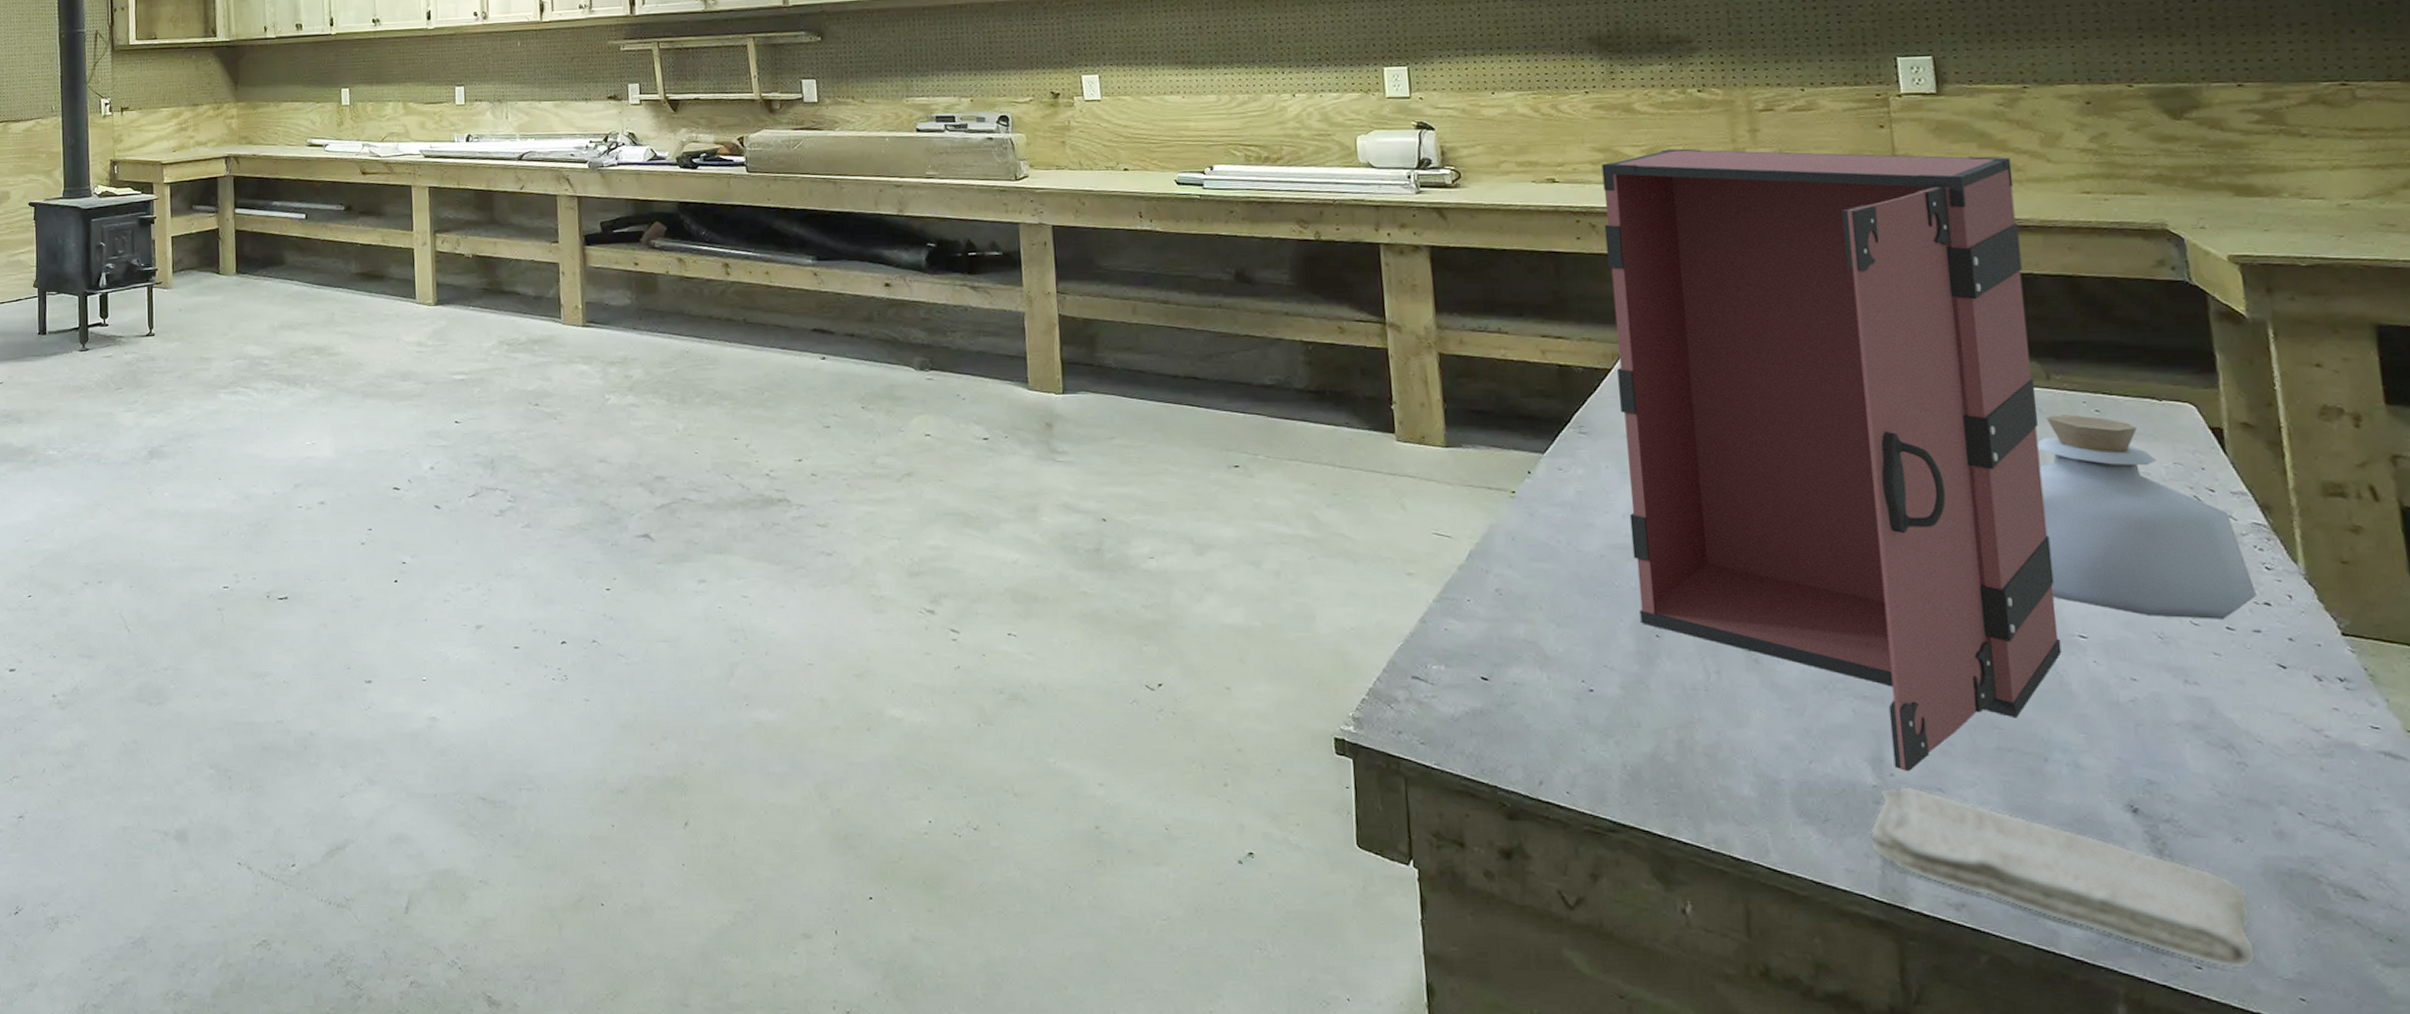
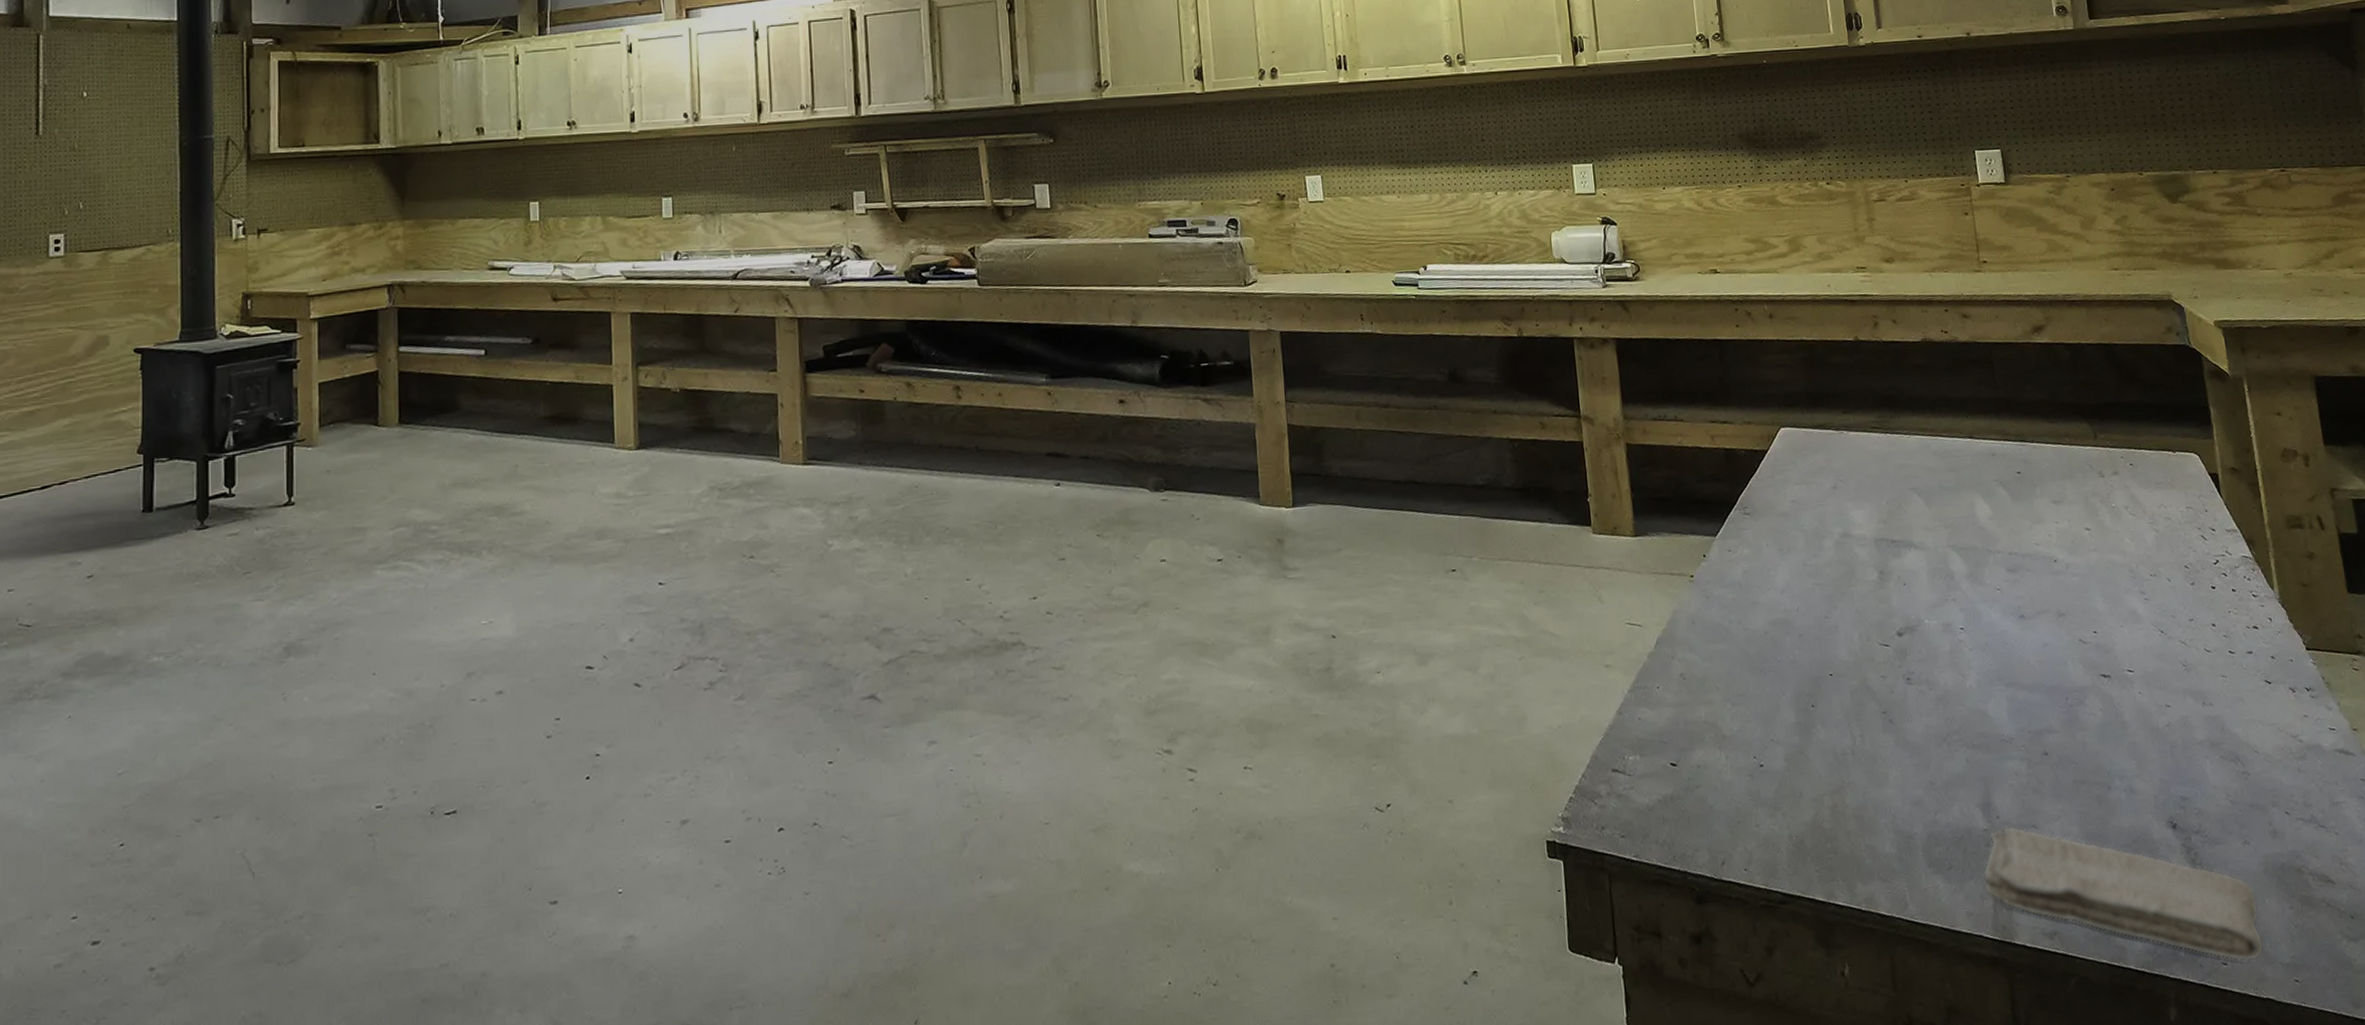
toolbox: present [1601,148,2062,772] -> none [1753,238,2116,813]
bottle: present [2036,415,2257,619] -> none [2090,469,2248,647]

